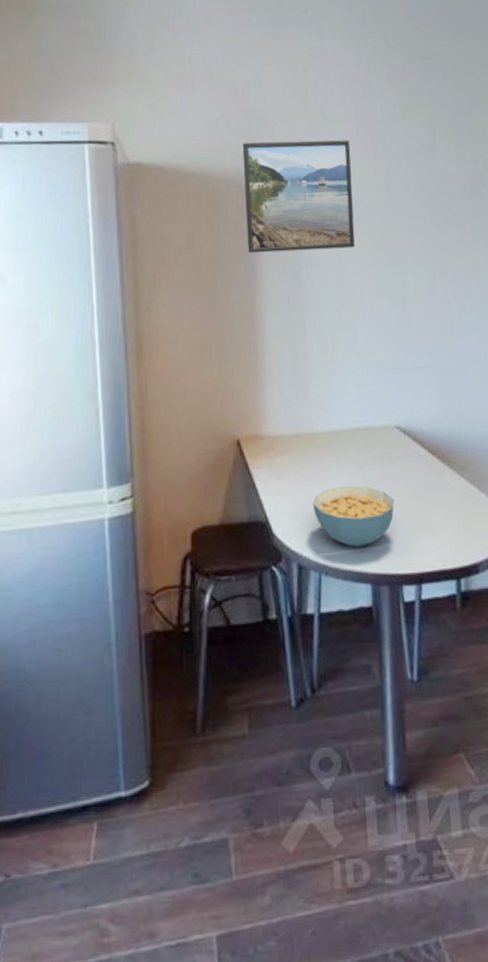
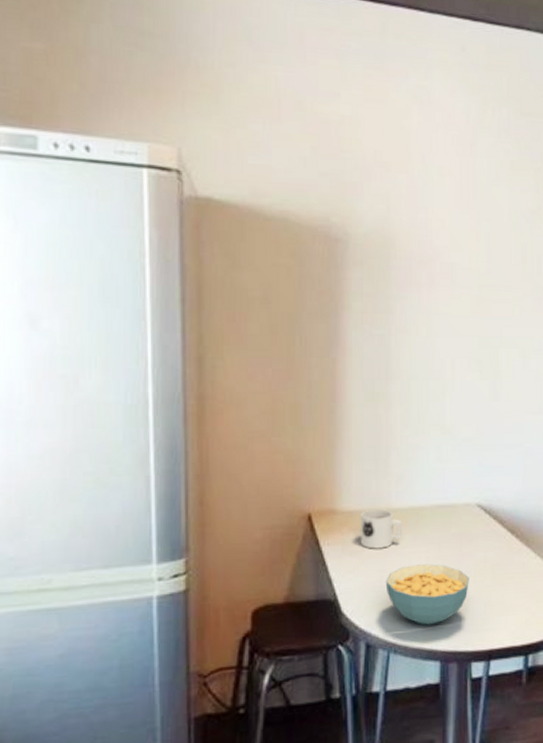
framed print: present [242,140,356,254] -> none [332,187,452,316]
mug: none [284,432,325,472] -> present [360,508,402,549]

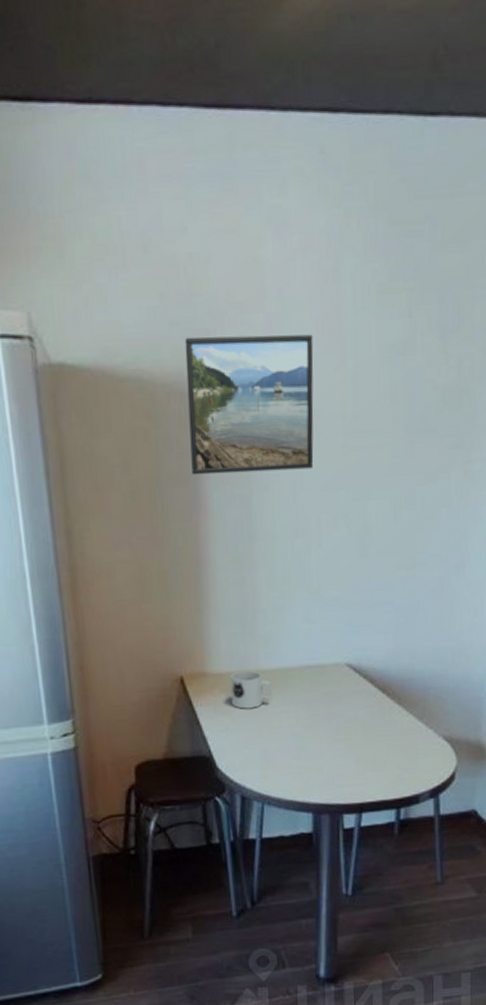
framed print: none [332,187,452,316] -> present [184,334,314,475]
cereal bowl: present [385,564,469,626] -> none [257,722,340,780]

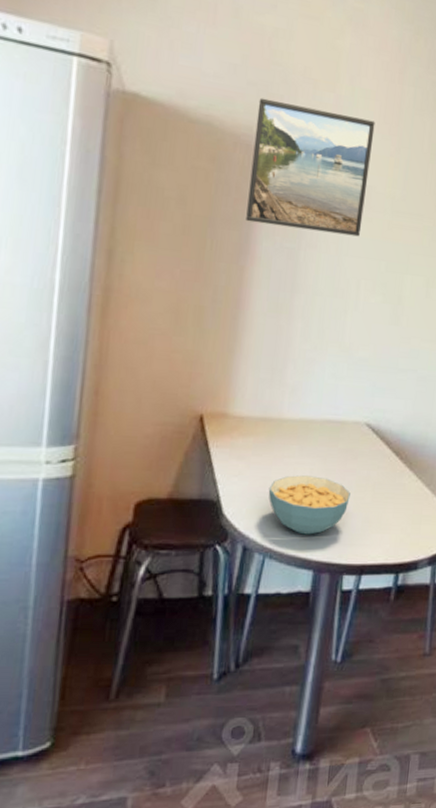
mug: present [230,670,271,709] -> none [248,417,291,456]
cereal bowl: none [257,722,340,780] -> present [268,475,350,535]

